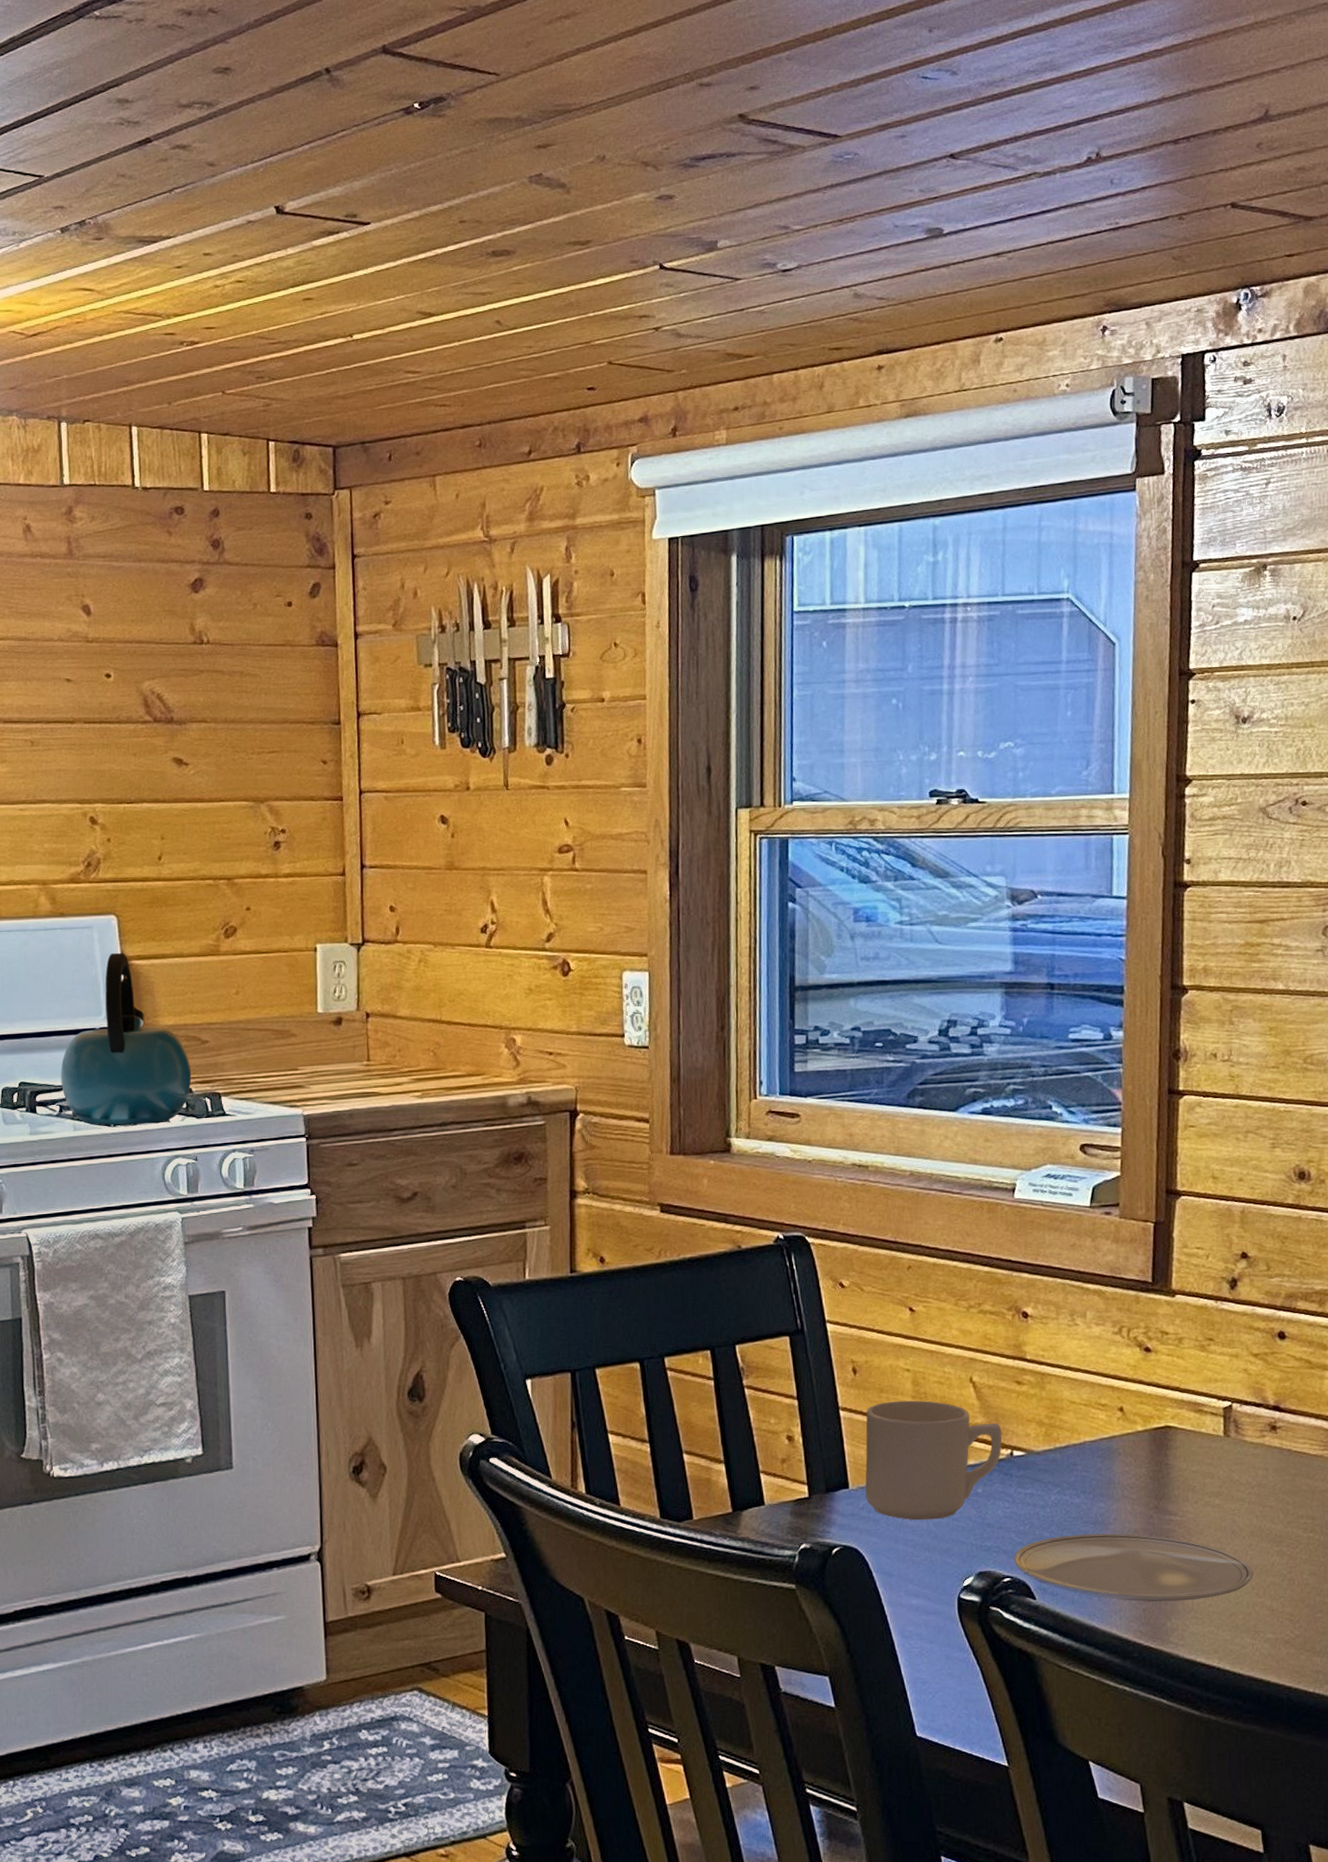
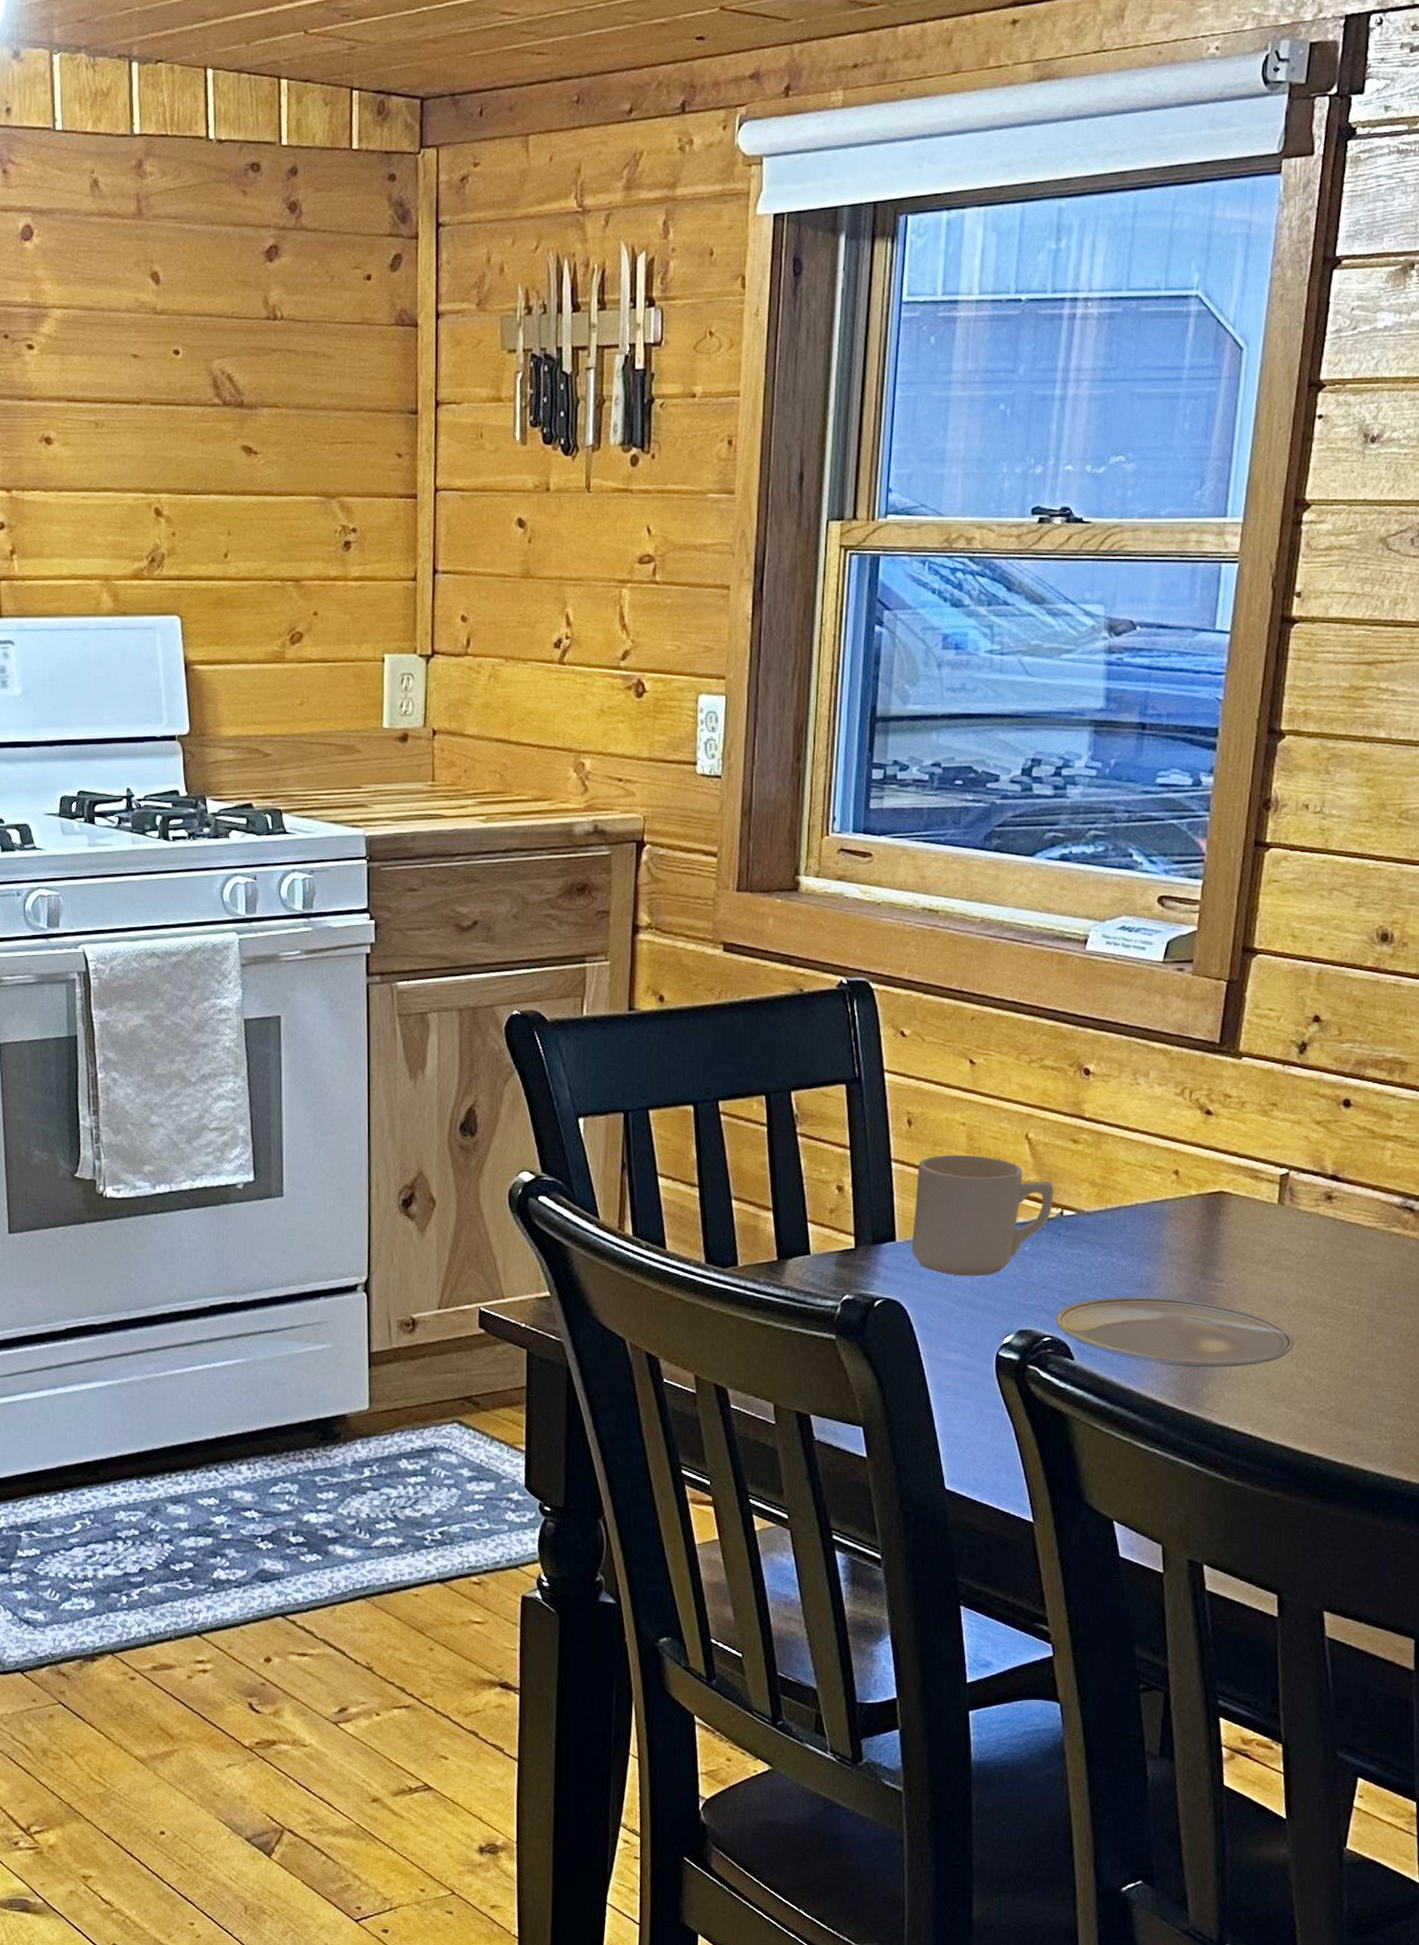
kettle: present [61,952,192,1126] -> none [120,656,253,840]

